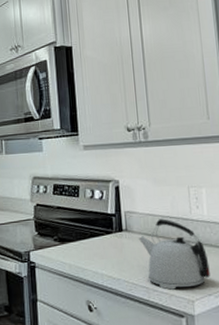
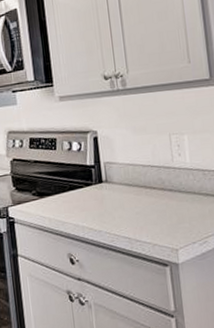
kettle: present [138,219,210,290] -> none [118,168,194,239]

